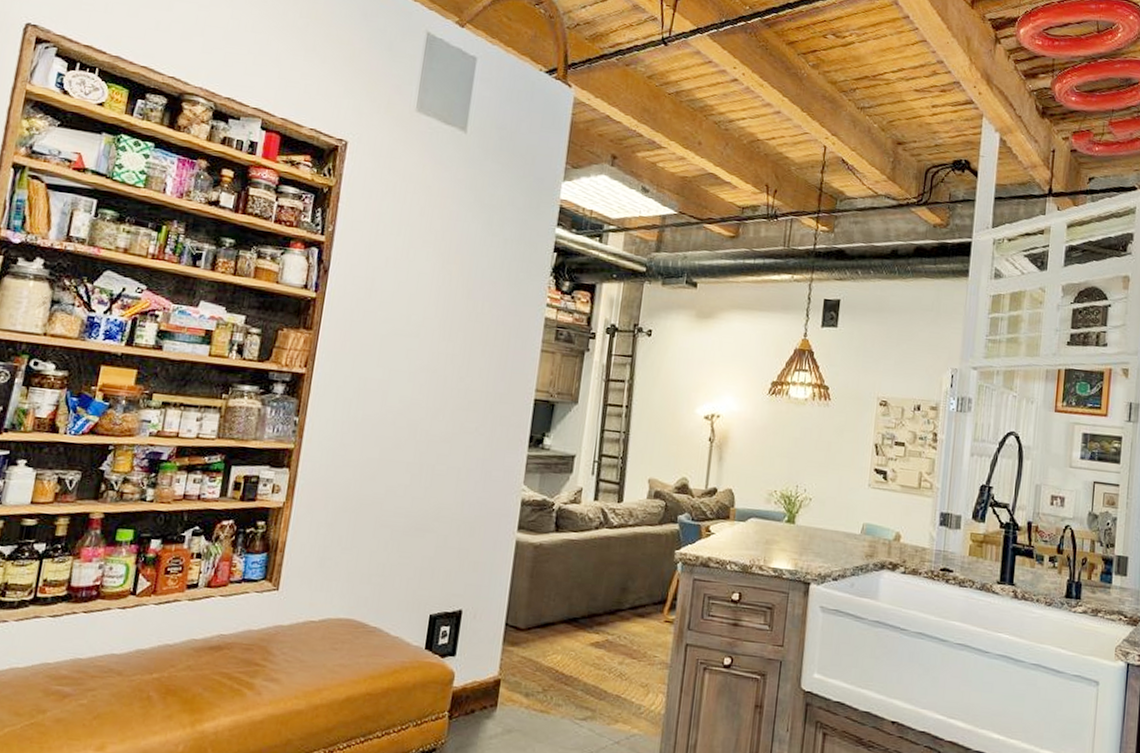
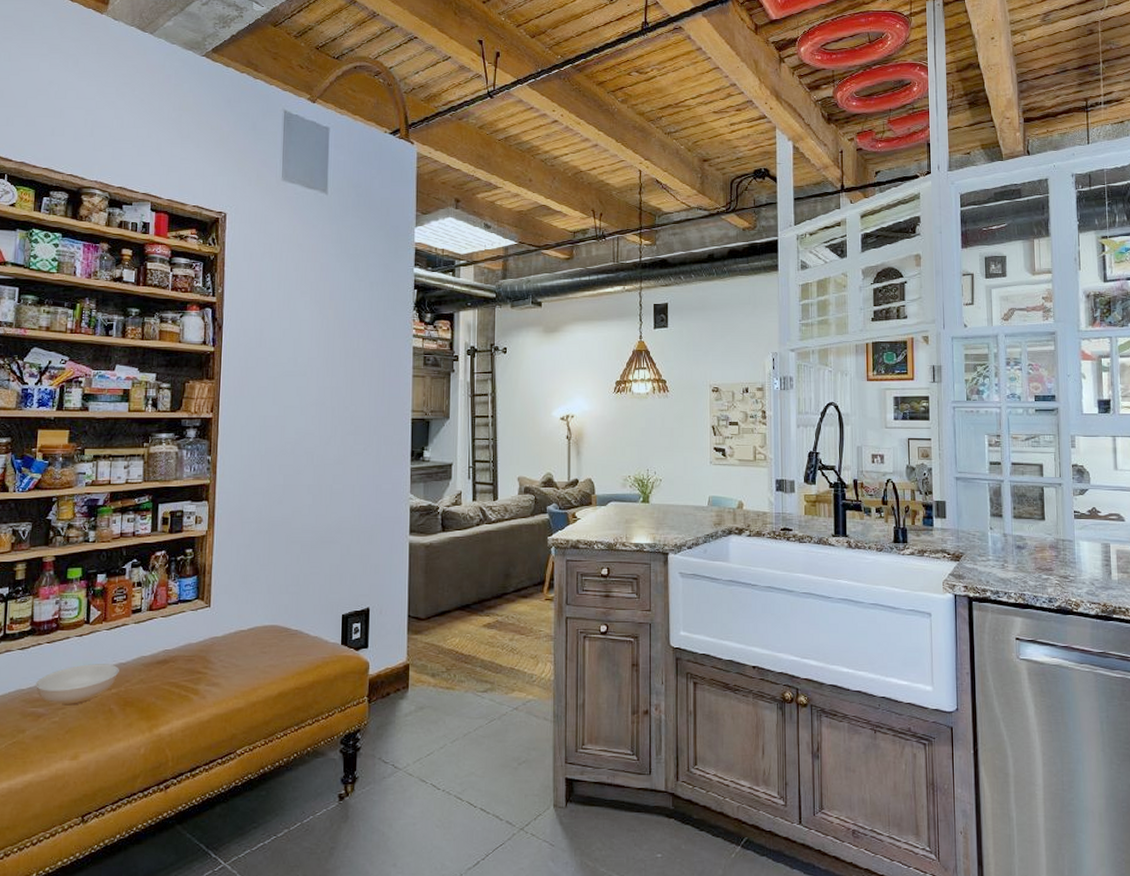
bowl: none [64,641,165,688] -> present [36,664,119,706]

